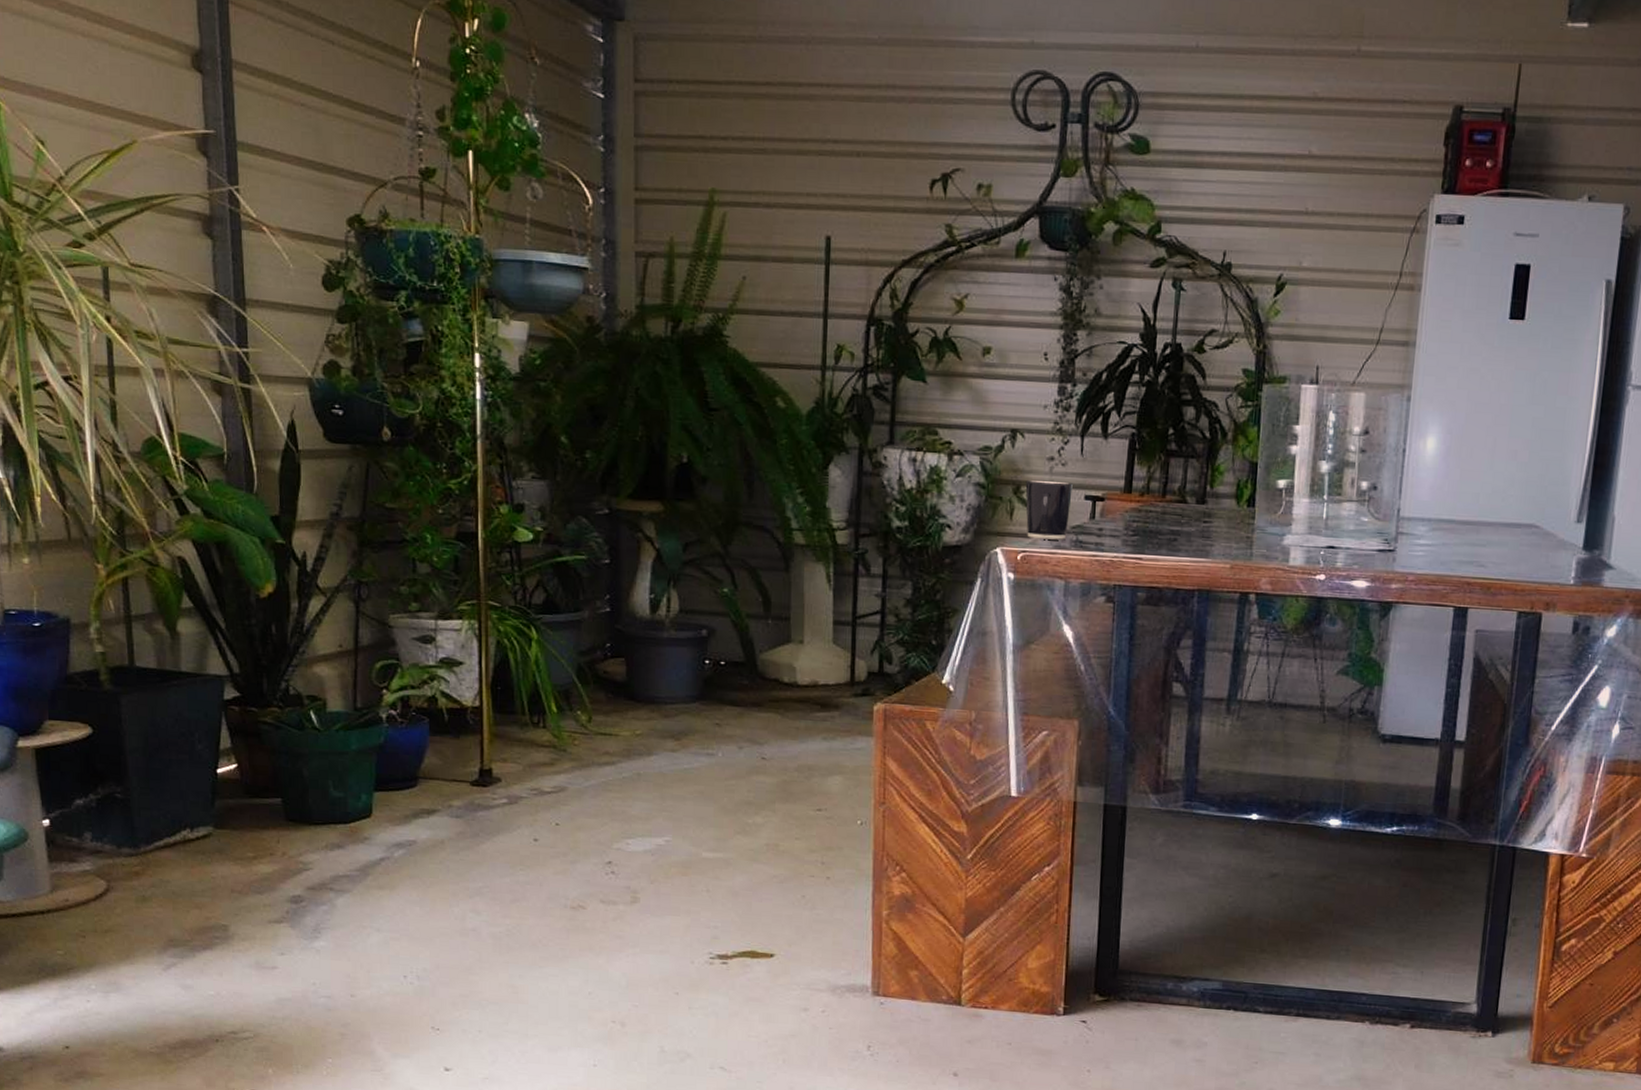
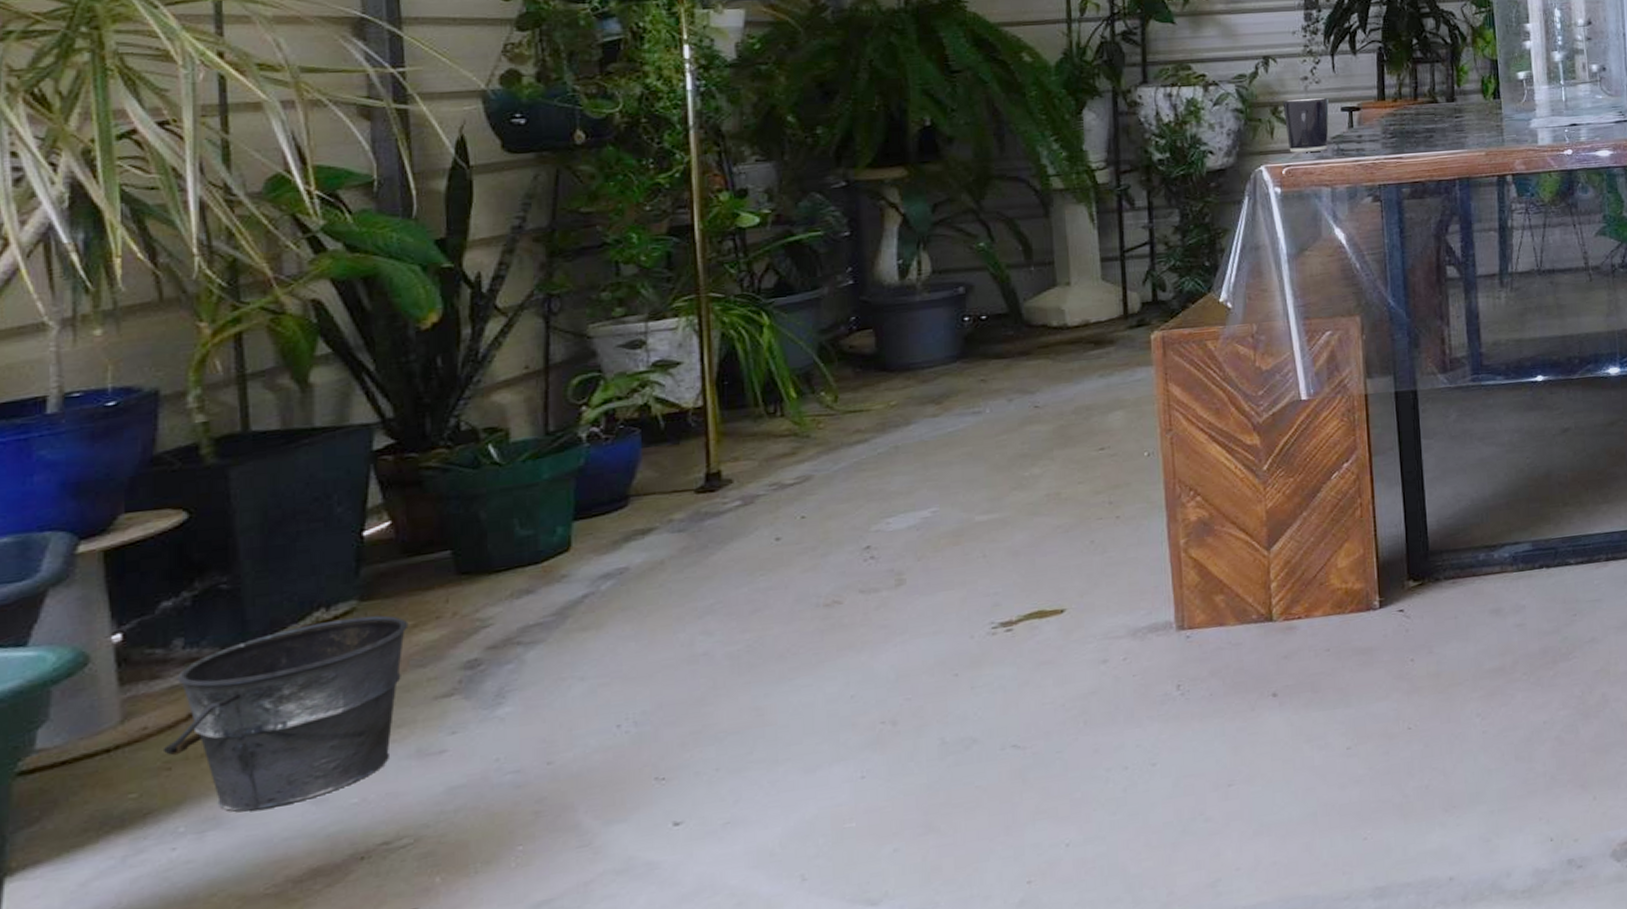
bucket: none [79,840,250,985] -> present [162,615,409,812]

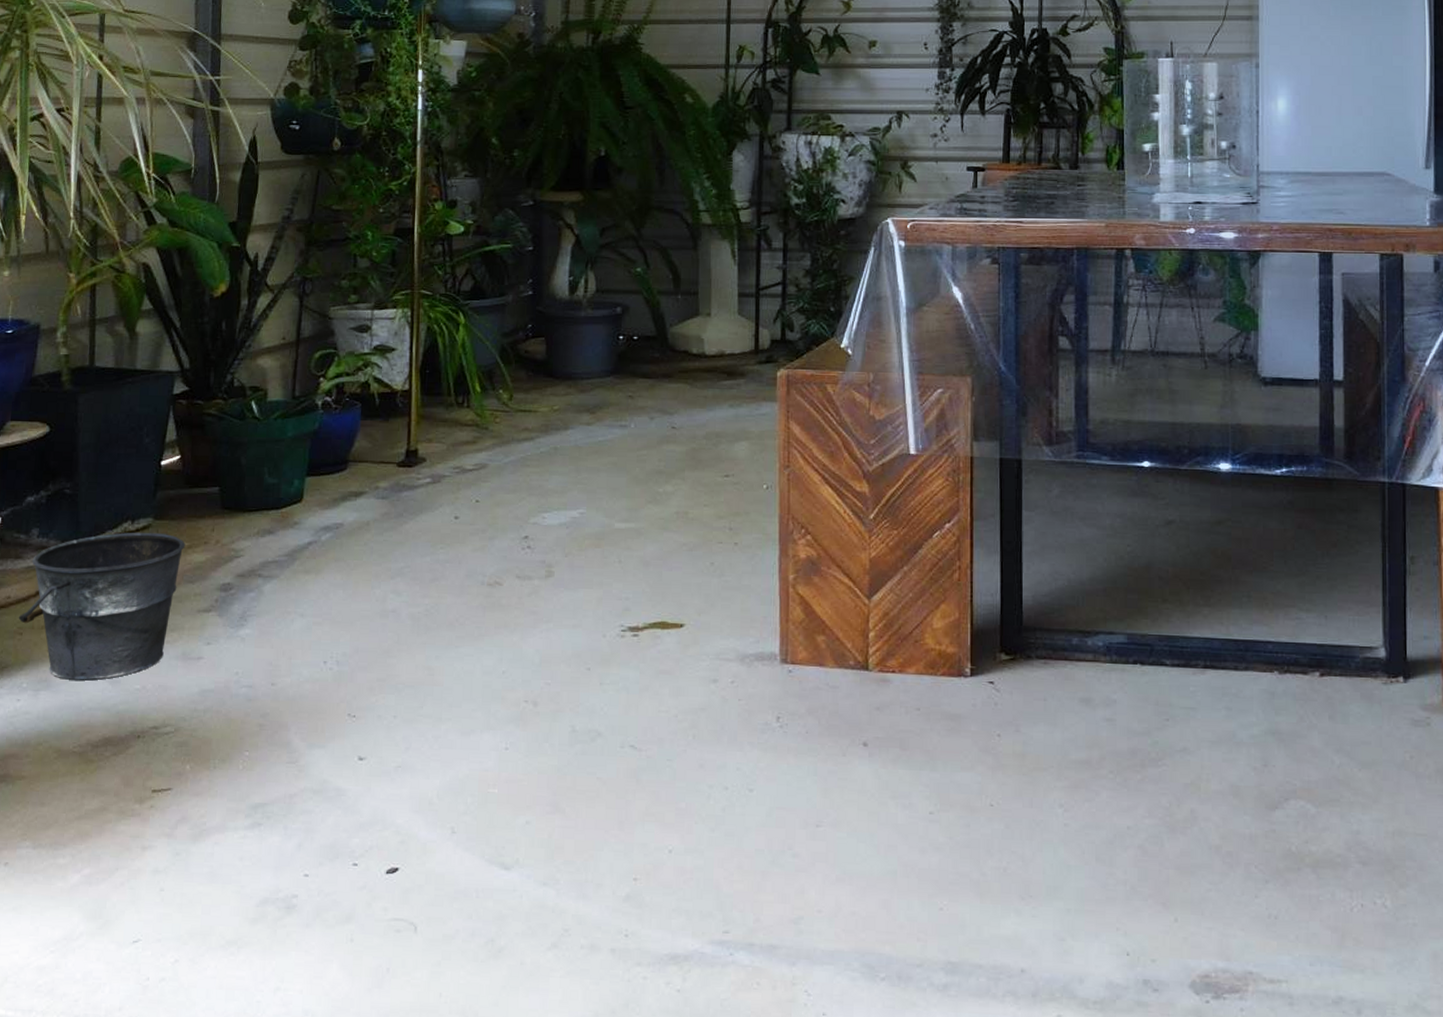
mug: present [1282,97,1329,153] -> none [912,155,955,209]

